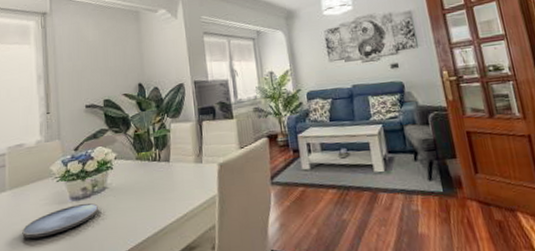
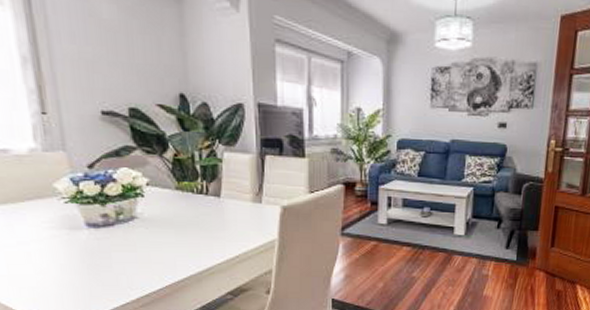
plate: present [22,202,99,239] -> none [20,231,127,265]

